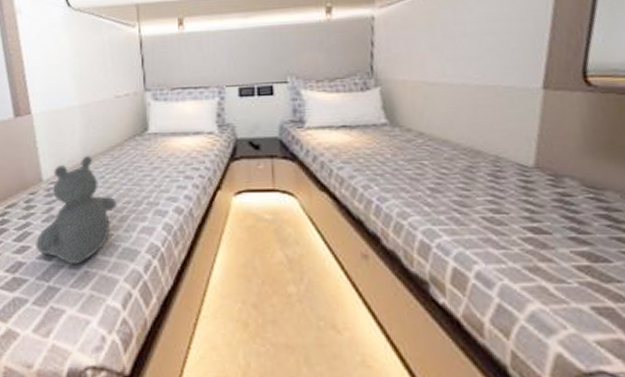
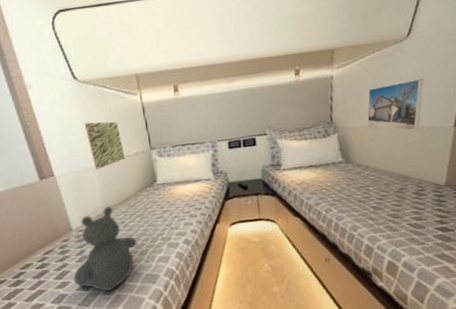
wall art: none [72,55,113,110] -> present [84,121,125,169]
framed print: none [420,25,497,90] -> present [367,79,424,131]

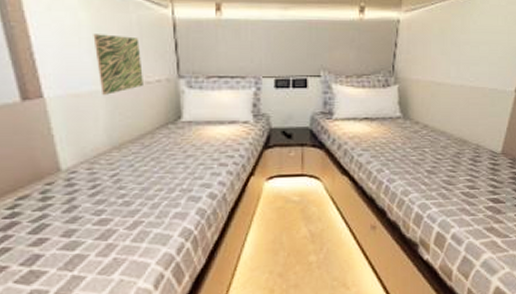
teddy bear: present [73,205,137,292] -> none [56,143,148,253]
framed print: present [367,79,424,131] -> none [430,36,491,91]

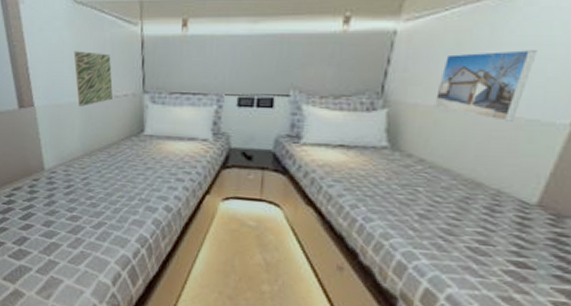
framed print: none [430,36,491,91] -> present [433,50,538,122]

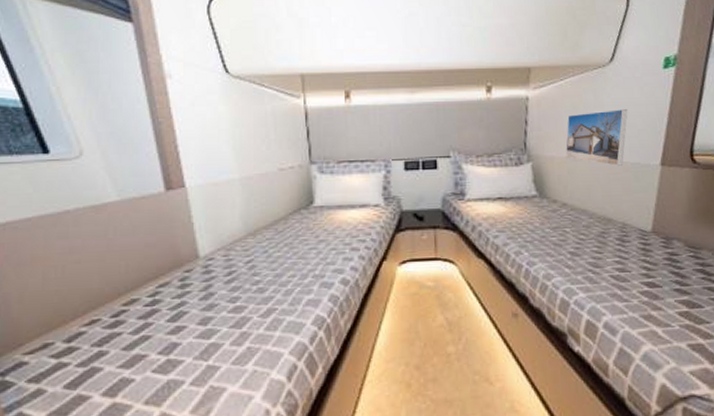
wall art: present [73,51,113,106] -> none [231,125,277,183]

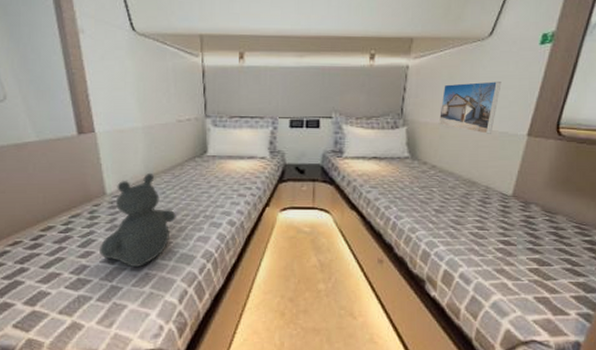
teddy bear: none [193,229,281,342] -> present [99,172,176,268]

